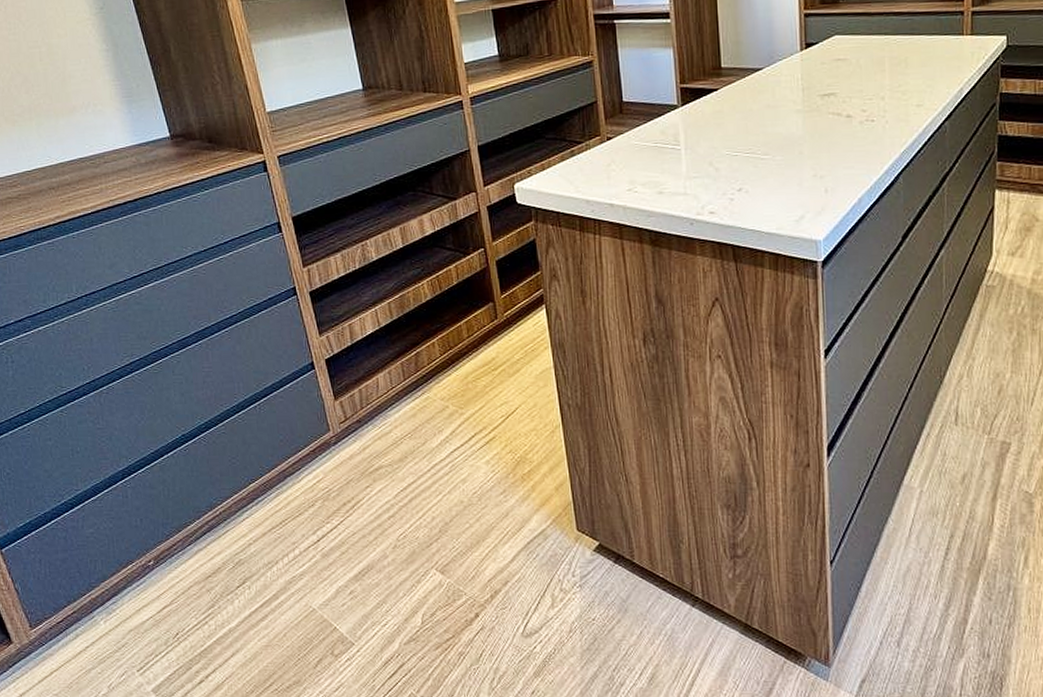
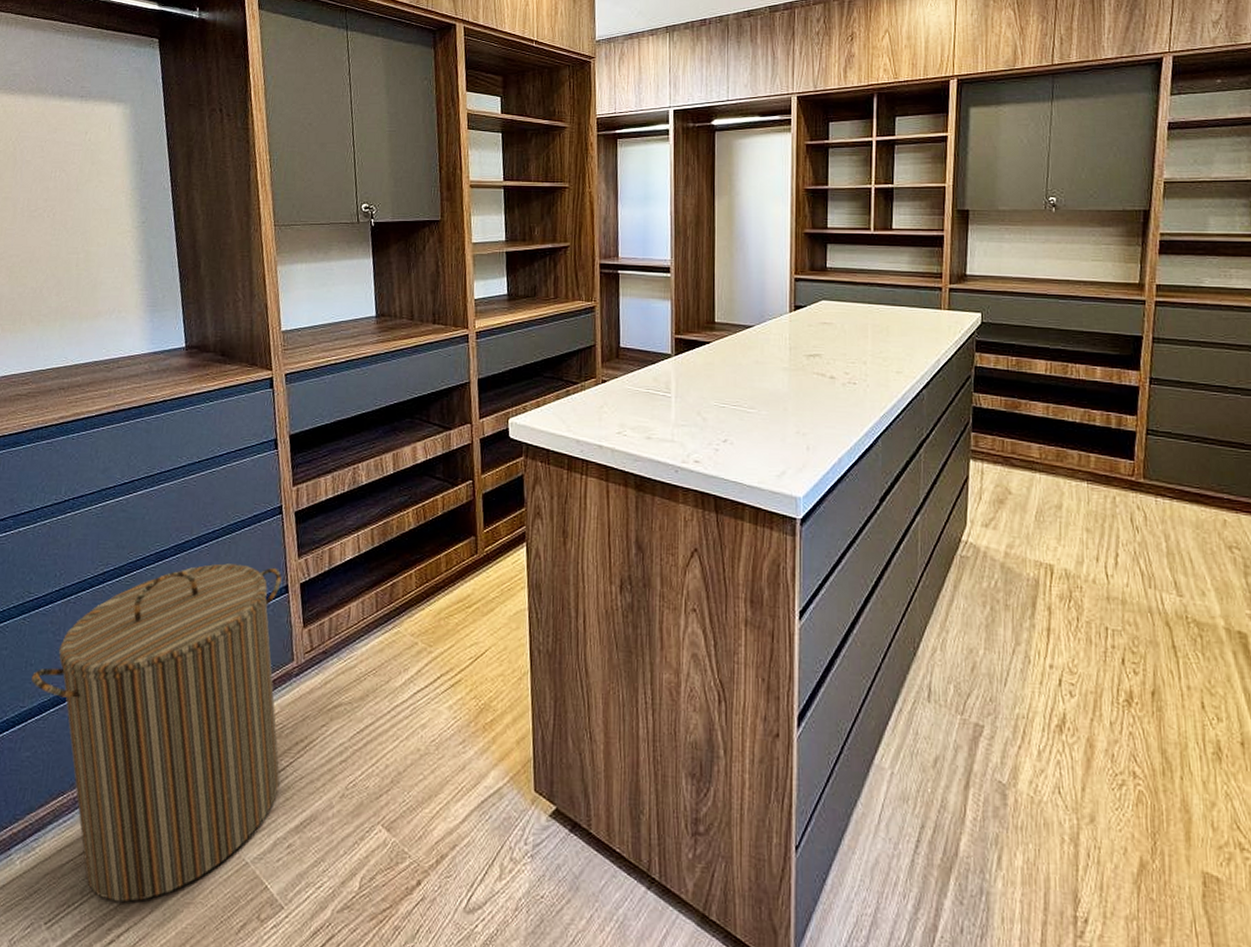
laundry hamper: none [80,346,335,648] -> present [31,563,282,902]

